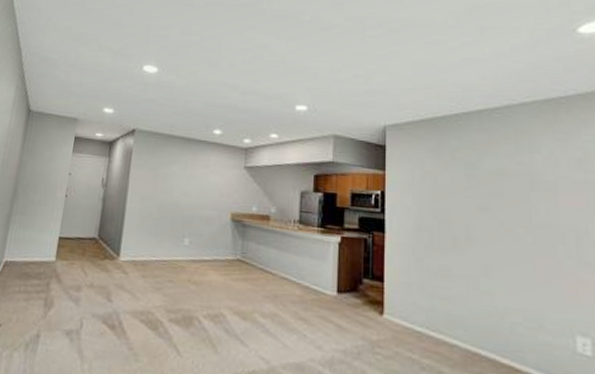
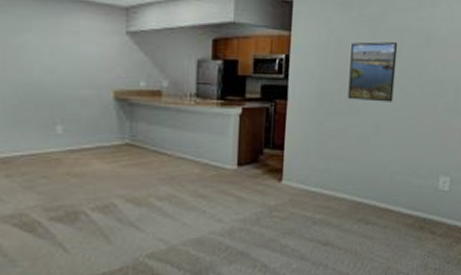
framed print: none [447,183,500,244] -> present [347,42,398,102]

